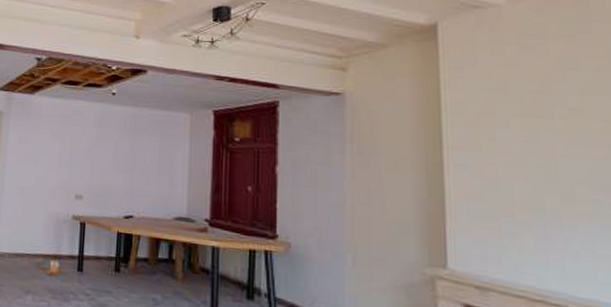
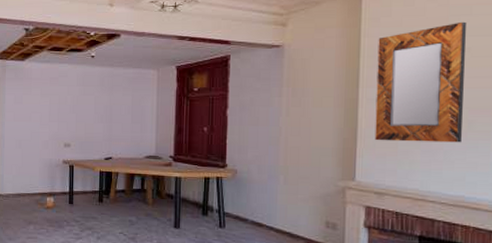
home mirror: none [463,76,586,228] -> present [375,21,468,143]

